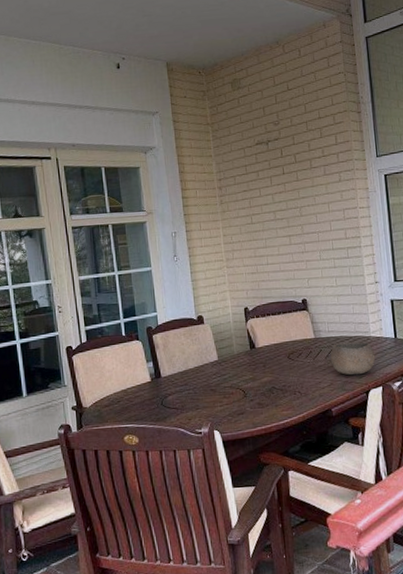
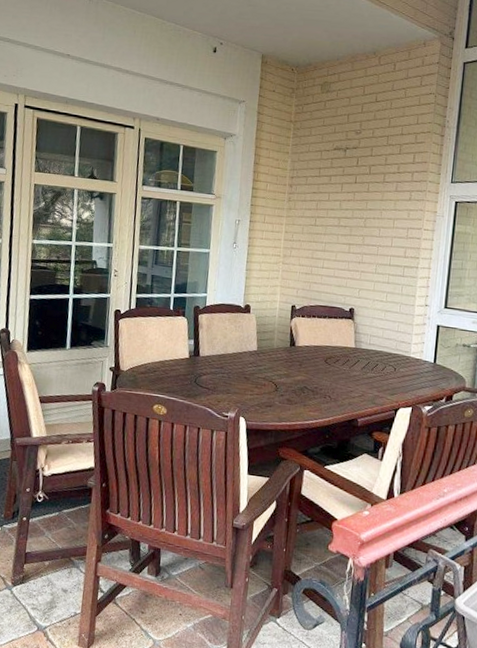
bowl: present [330,341,376,376] -> none [366,357,411,392]

